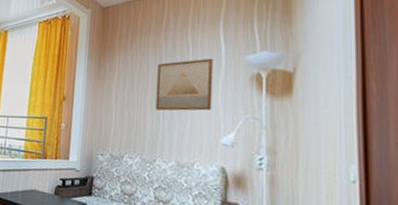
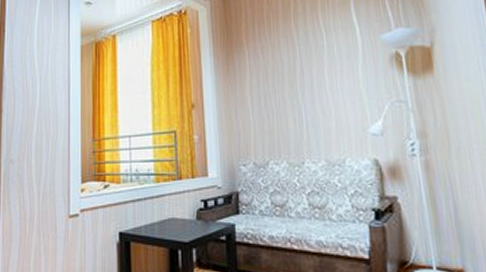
wall art: present [155,58,214,111] -> none [291,41,355,106]

